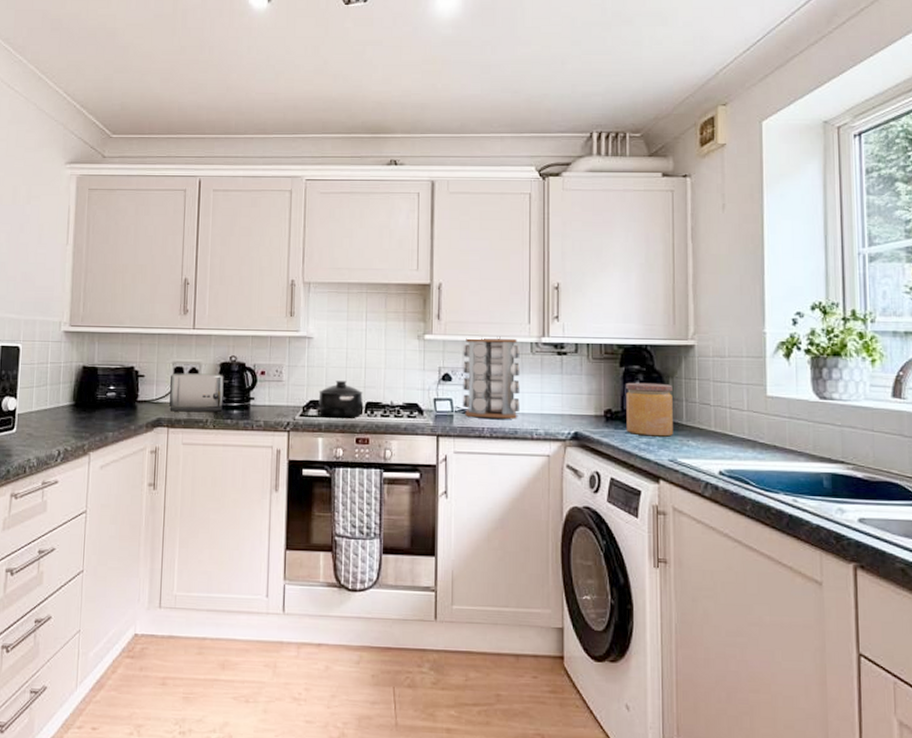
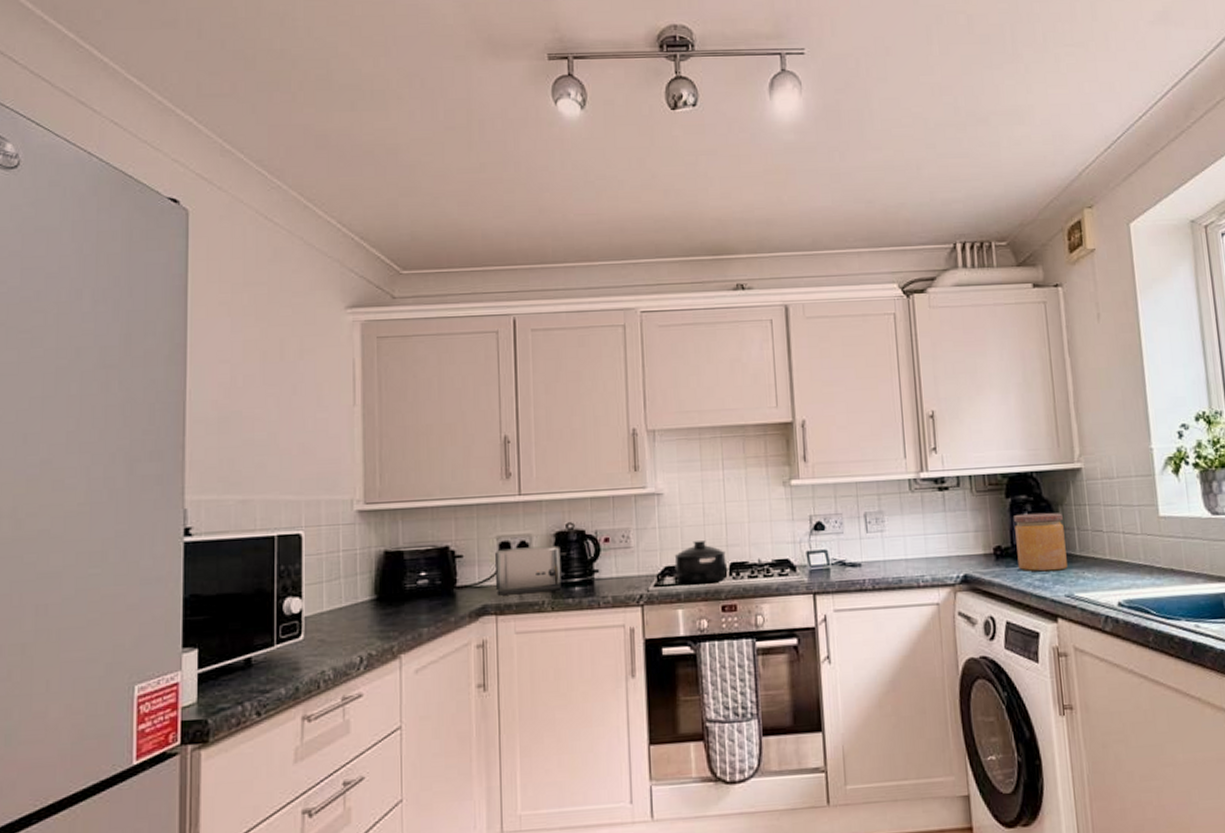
spice rack: present [463,336,520,420] -> none [835,475,903,570]

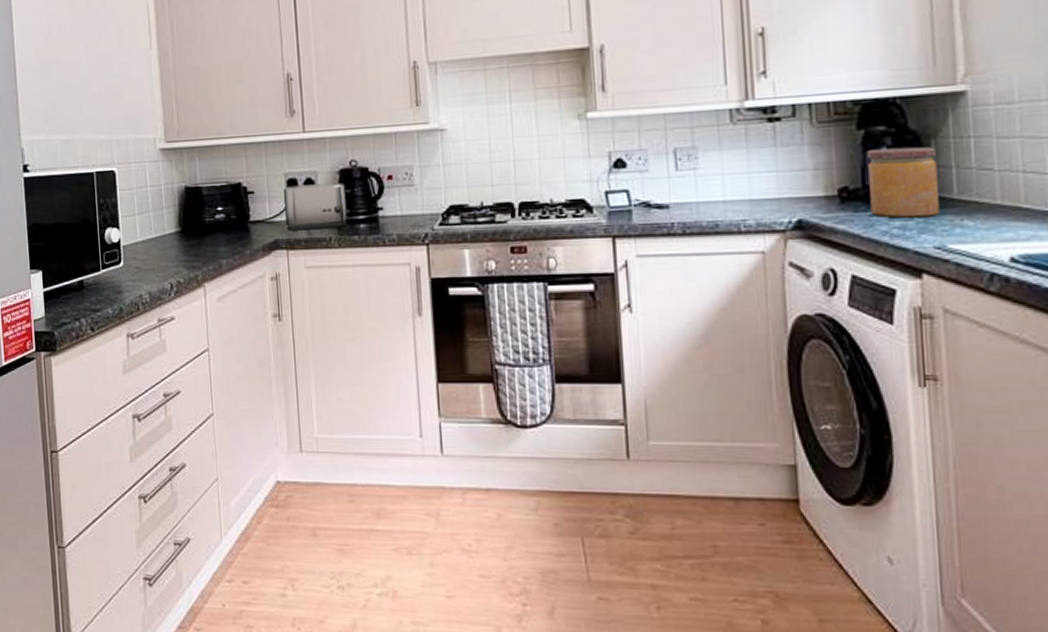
saucepan: present [674,541,727,585] -> none [459,179,515,225]

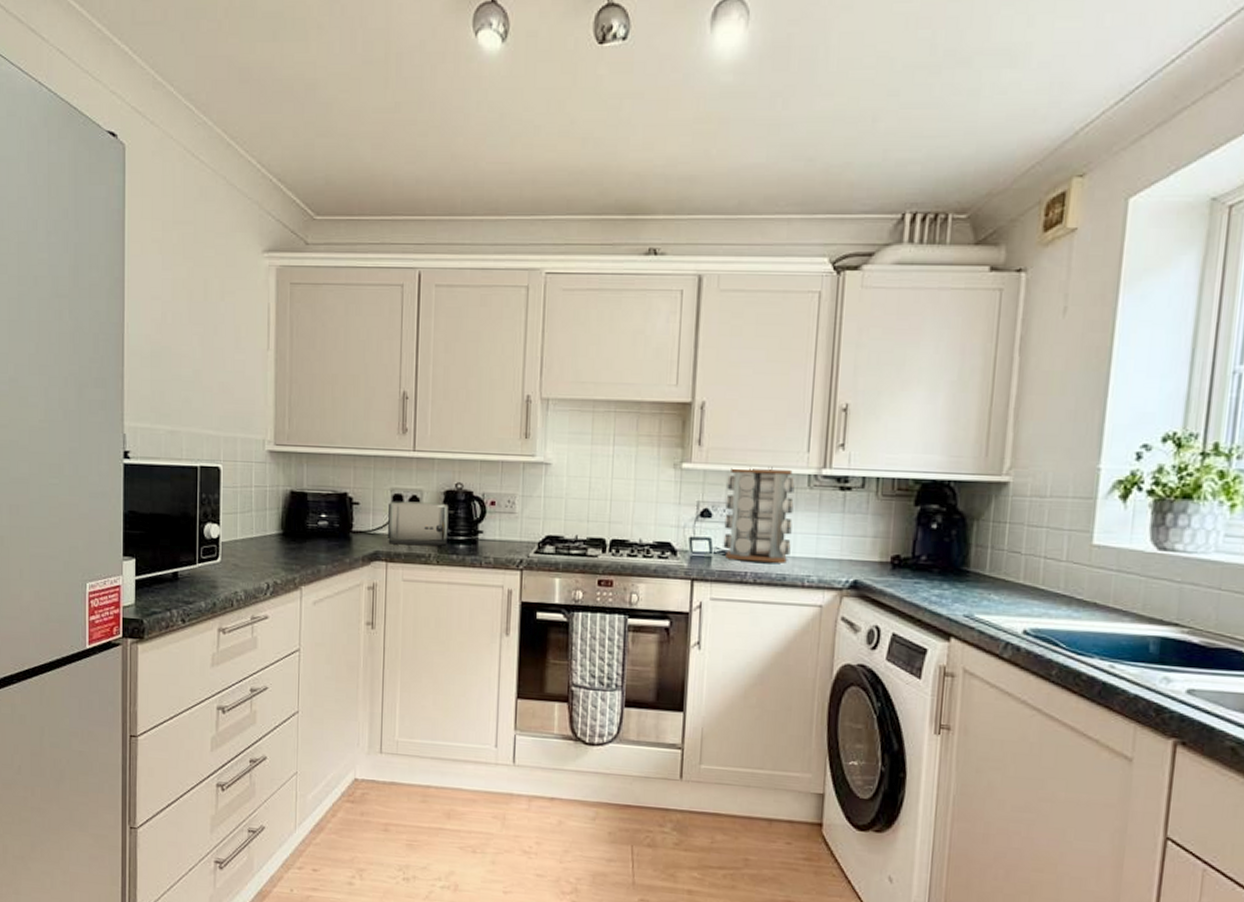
spice rack: none [638,105,720,213] -> present [723,466,795,564]
jar: present [867,146,939,218] -> none [916,524,977,589]

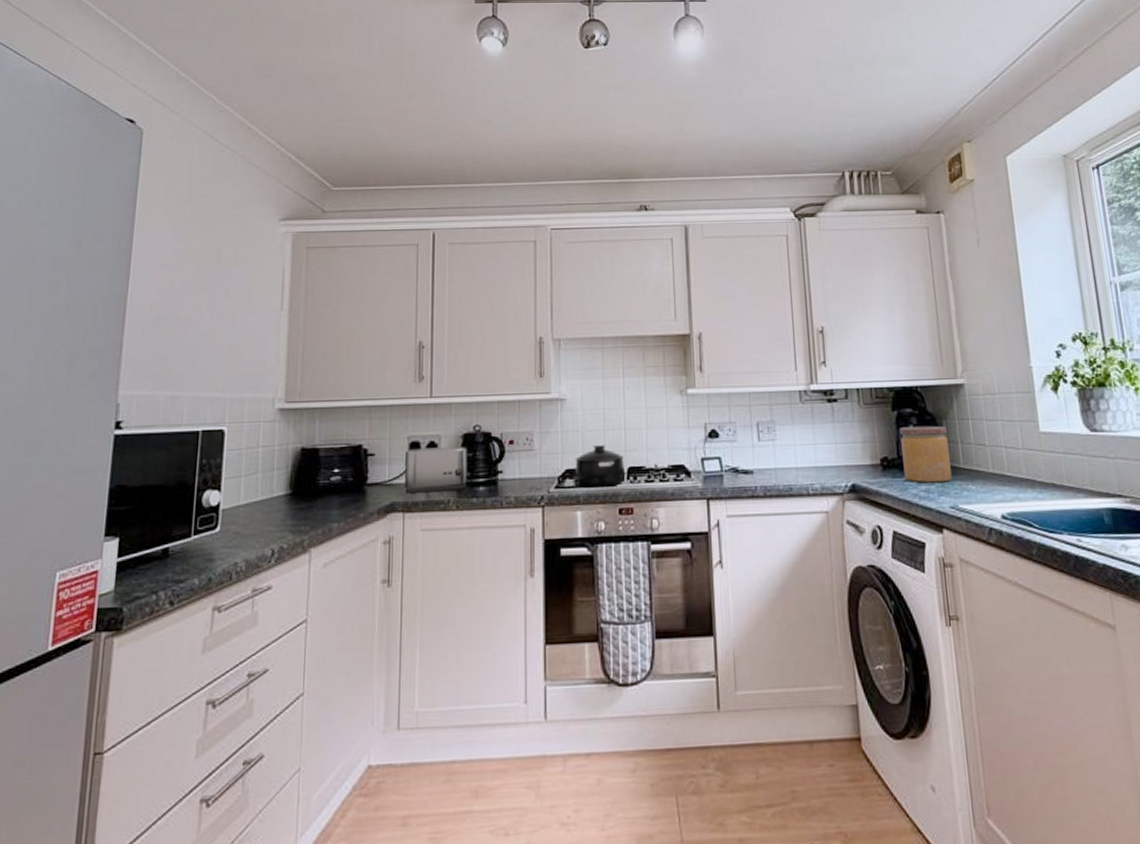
saucepan: none [556,514,607,557] -> present [575,445,624,488]
spice rack: present [723,466,795,564] -> none [729,386,793,477]
jar: none [916,524,977,589] -> present [900,425,952,483]

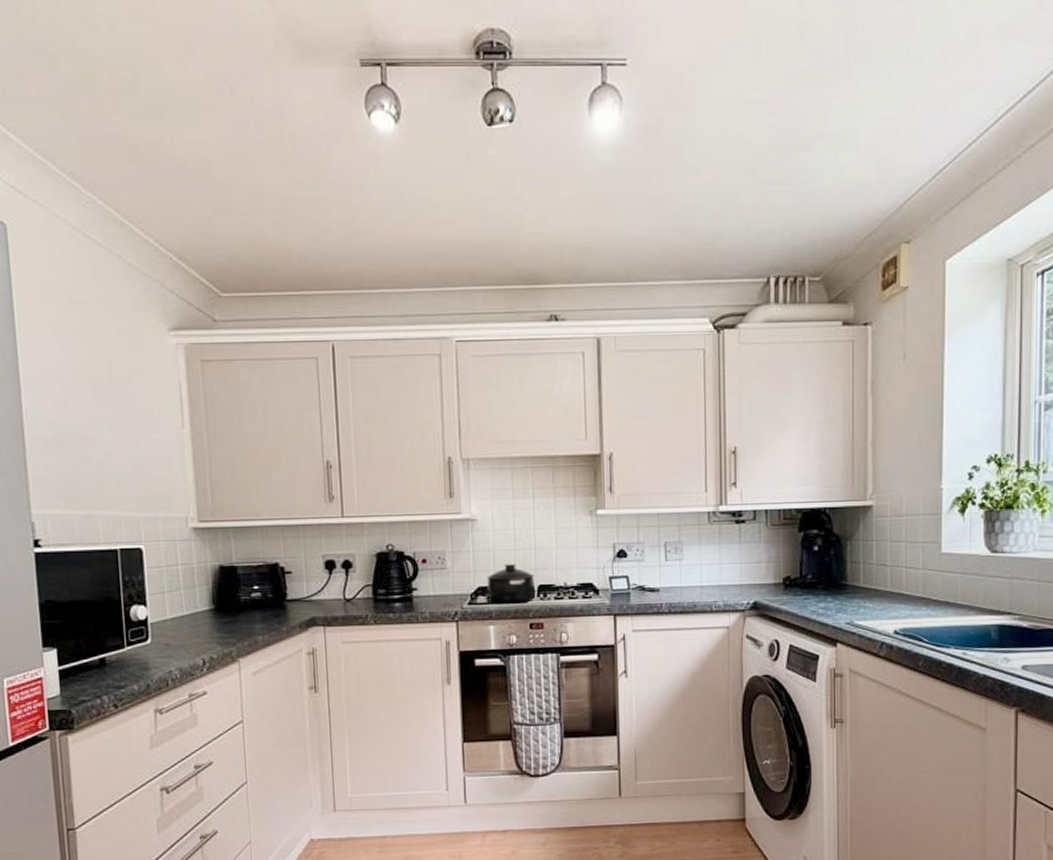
toaster: present [403,446,473,494] -> none [322,565,387,609]
jar: present [900,425,952,483] -> none [805,546,850,601]

